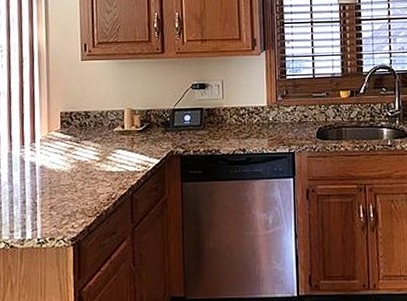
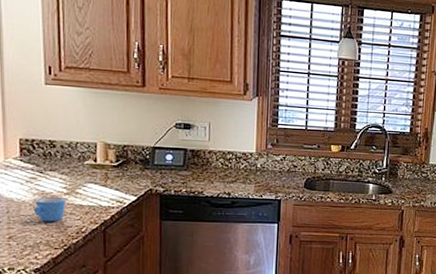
mug: none [71,164,98,190] -> present [33,196,66,222]

